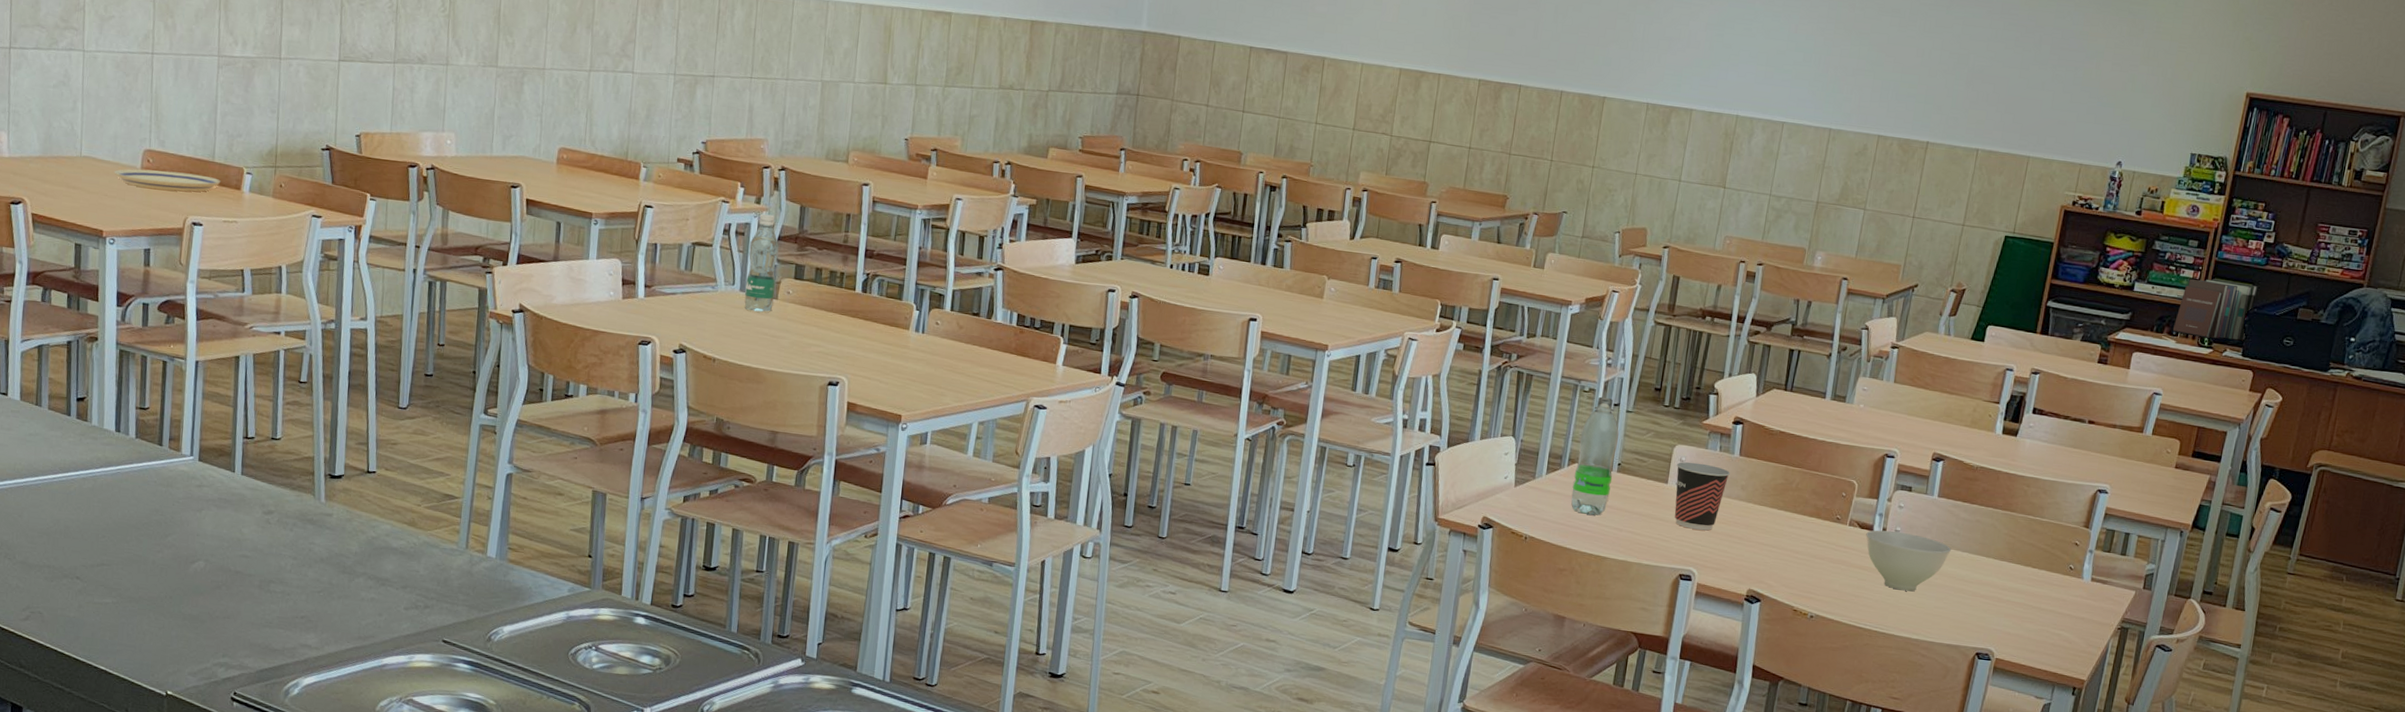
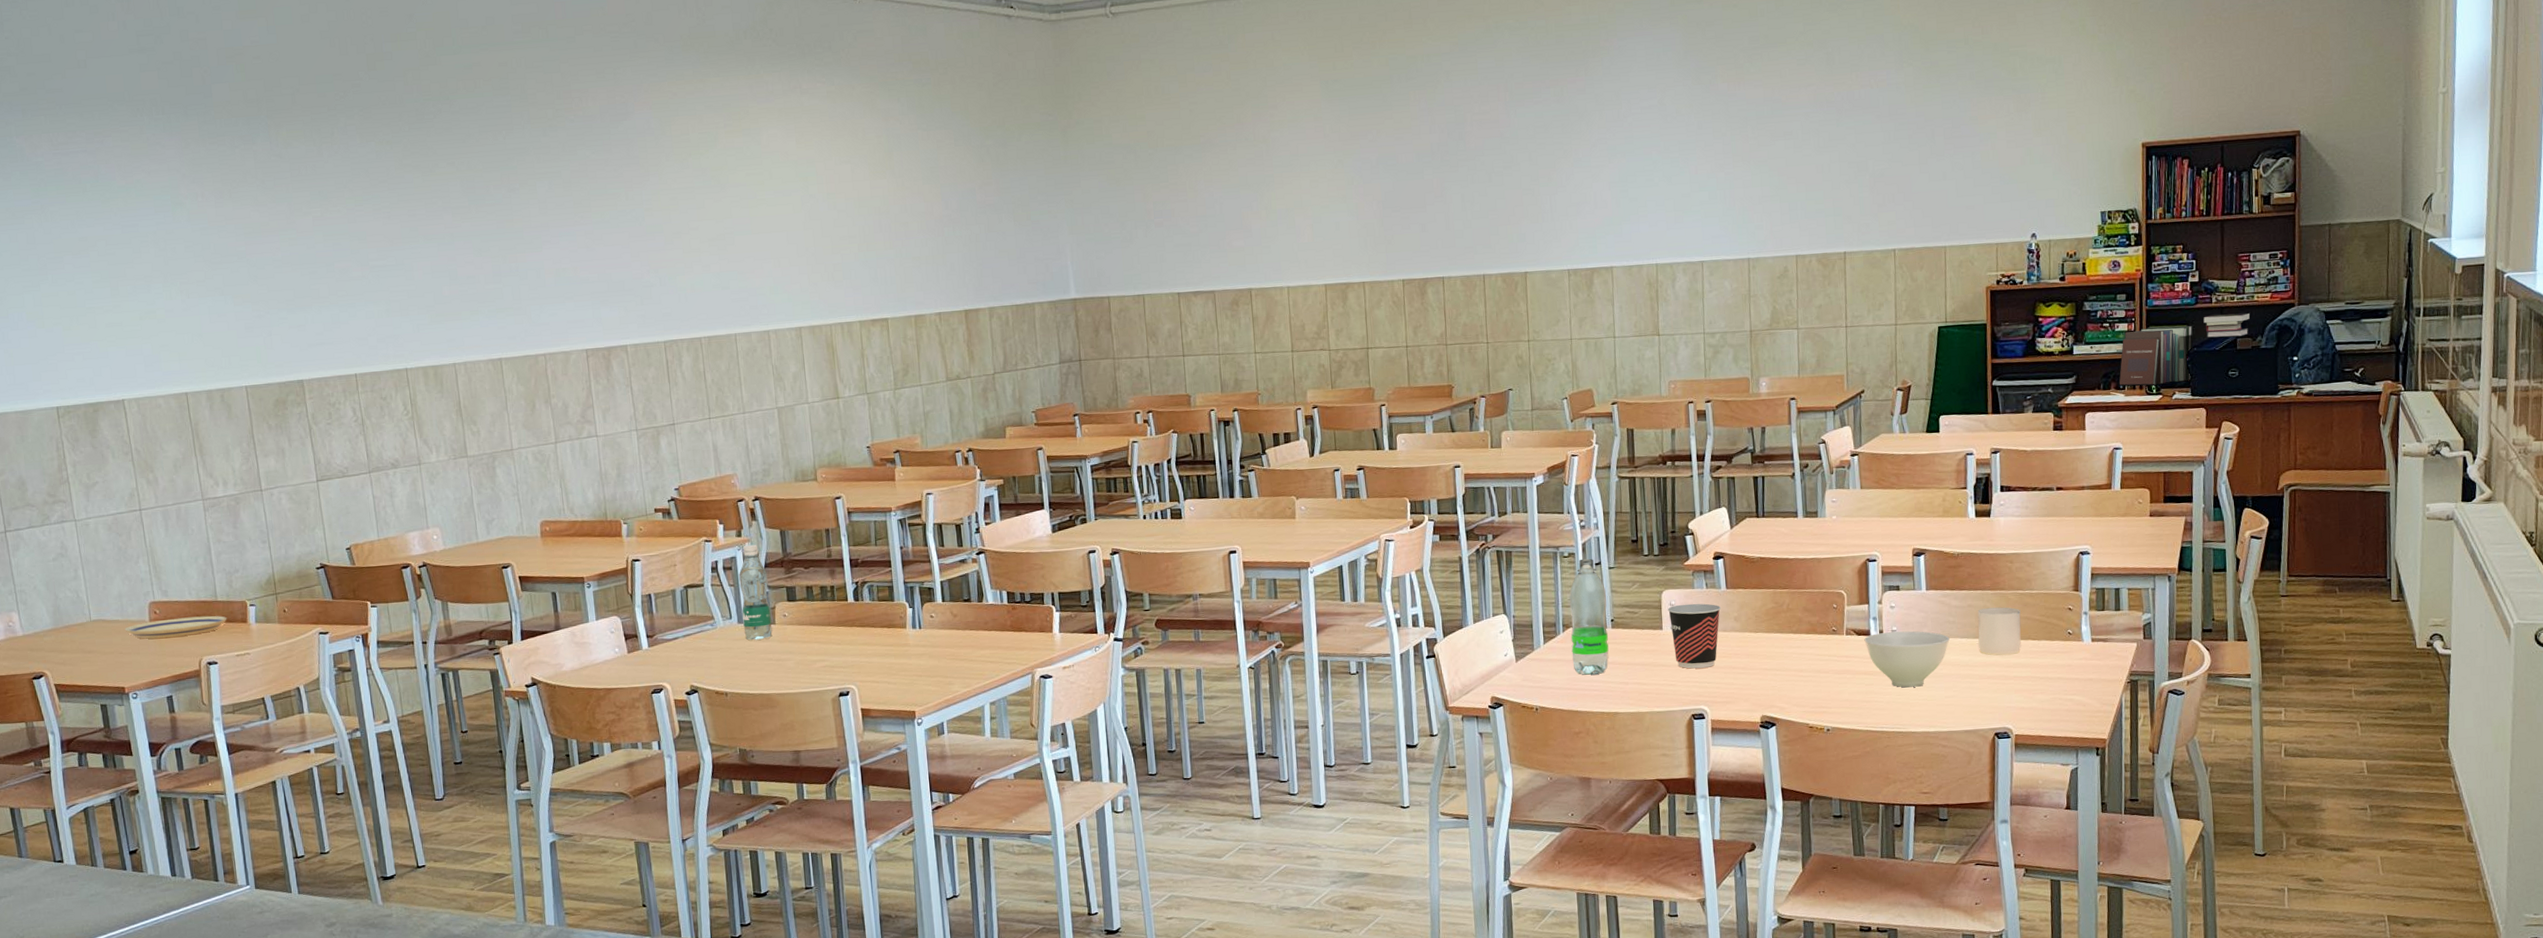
cup: none [1977,526,2027,579] -> present [1977,607,2022,656]
books: none [2269,278,2317,307] -> present [2203,313,2250,338]

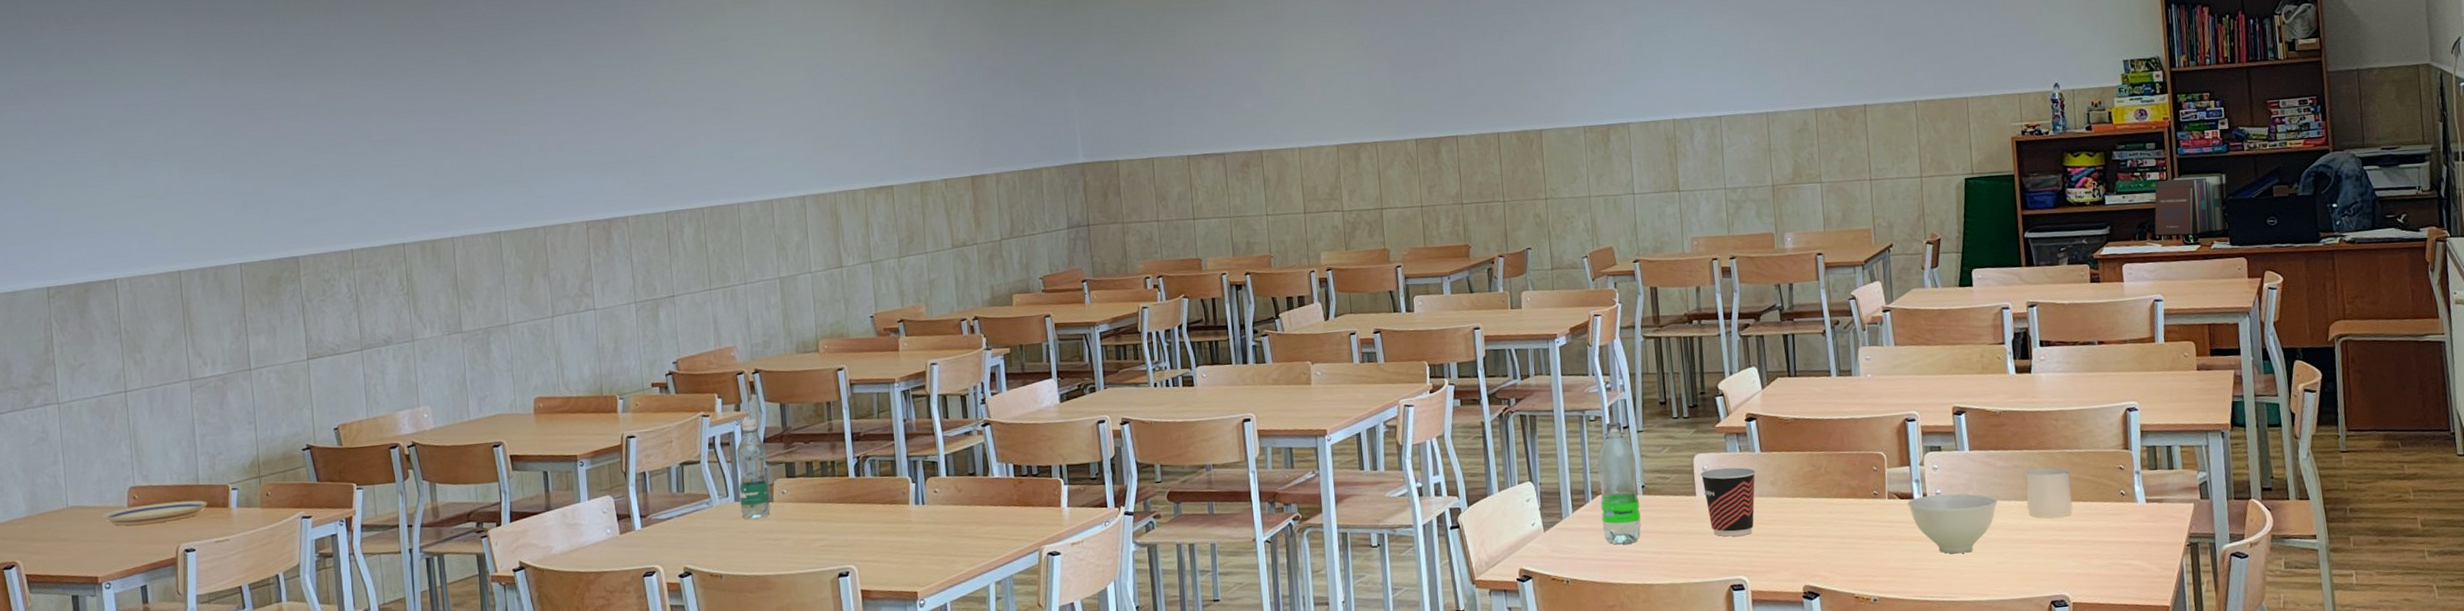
books: present [2203,313,2250,338] -> none [2236,160,2284,186]

